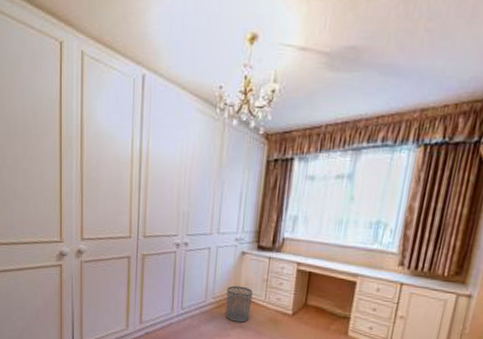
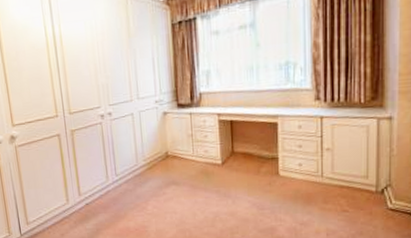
waste bin: present [226,285,253,323] -> none [155,144,182,180]

